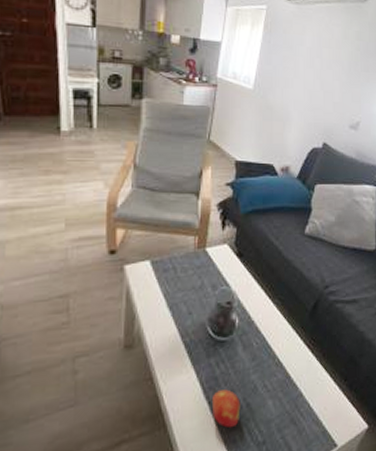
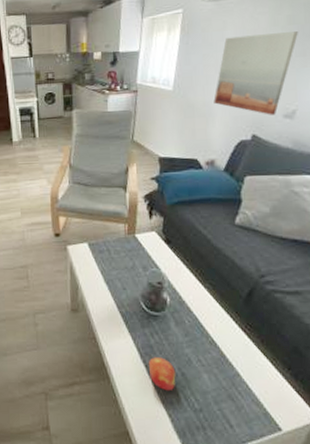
wall art: none [291,42,363,125] -> present [213,31,298,115]

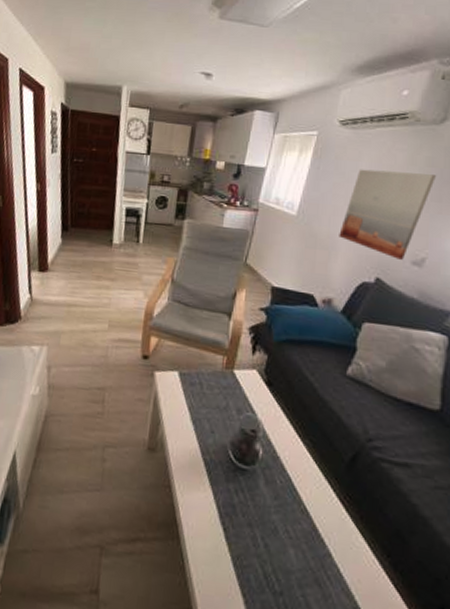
apple: present [148,357,176,391] -> none [227,519,258,565]

